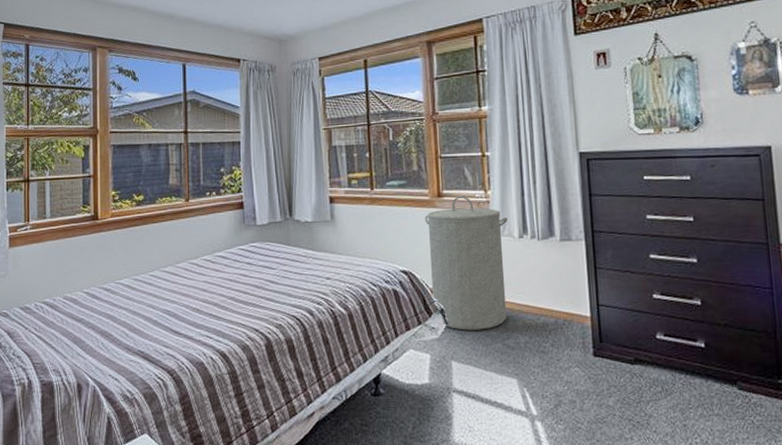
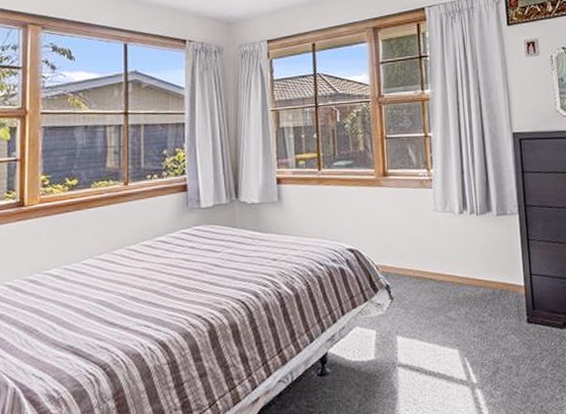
laundry hamper: present [425,196,508,331] -> none [371,174,449,305]

